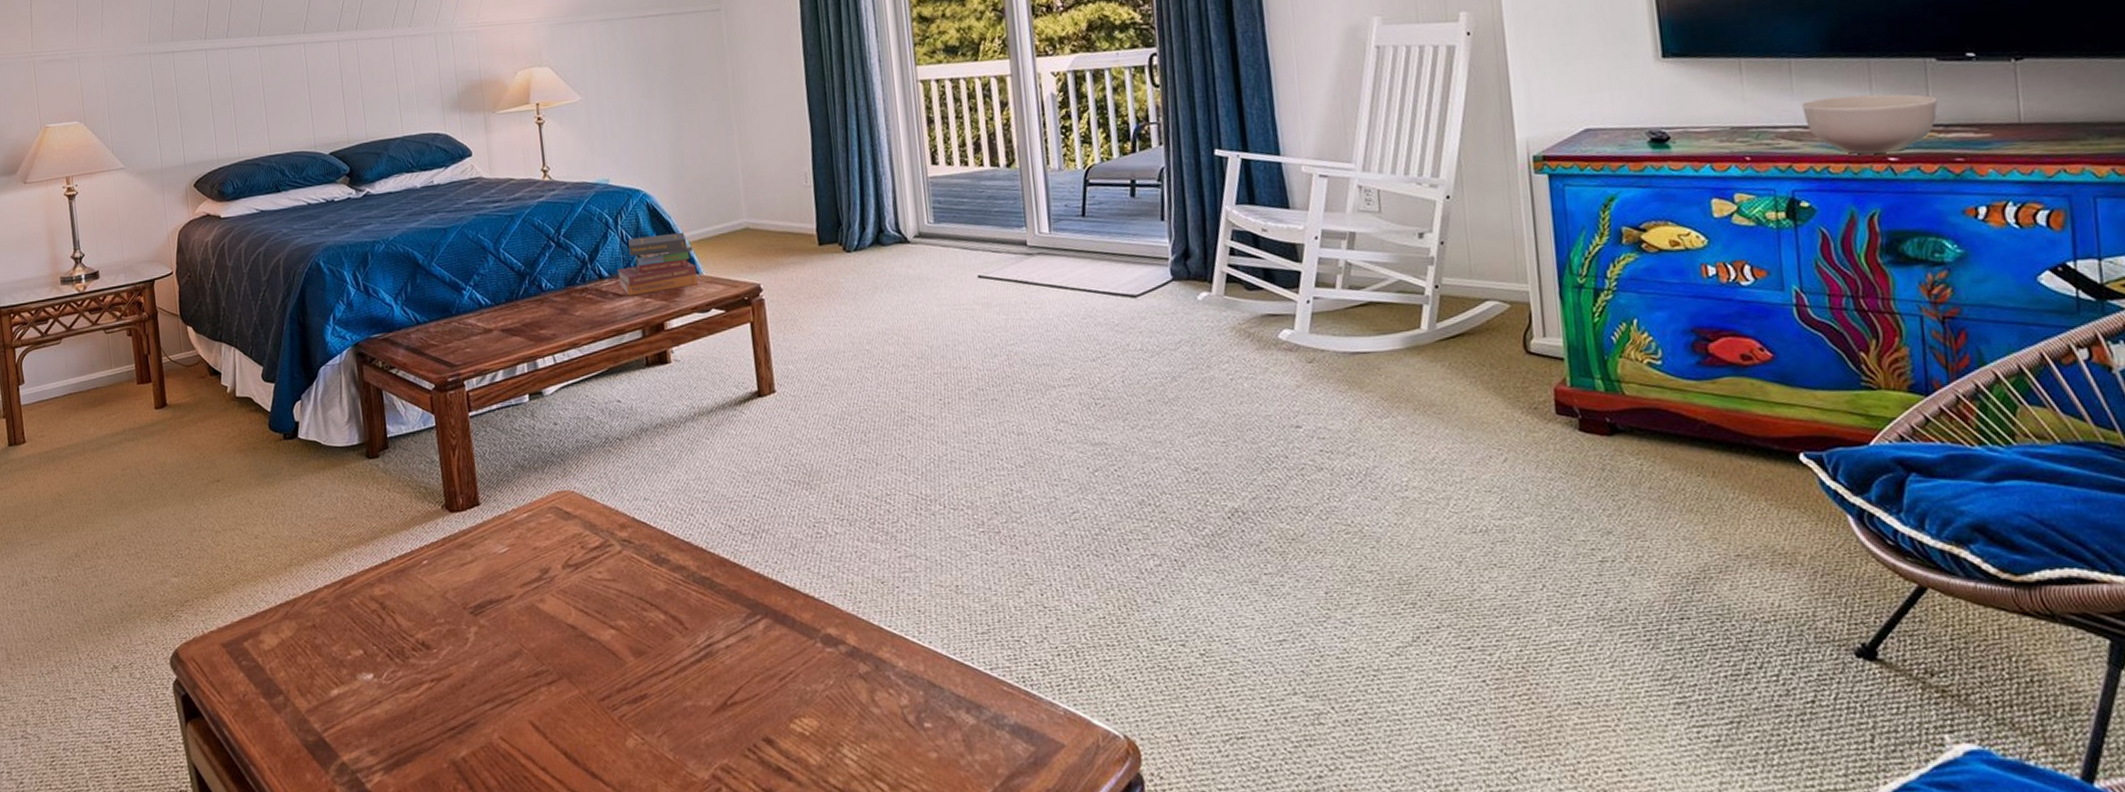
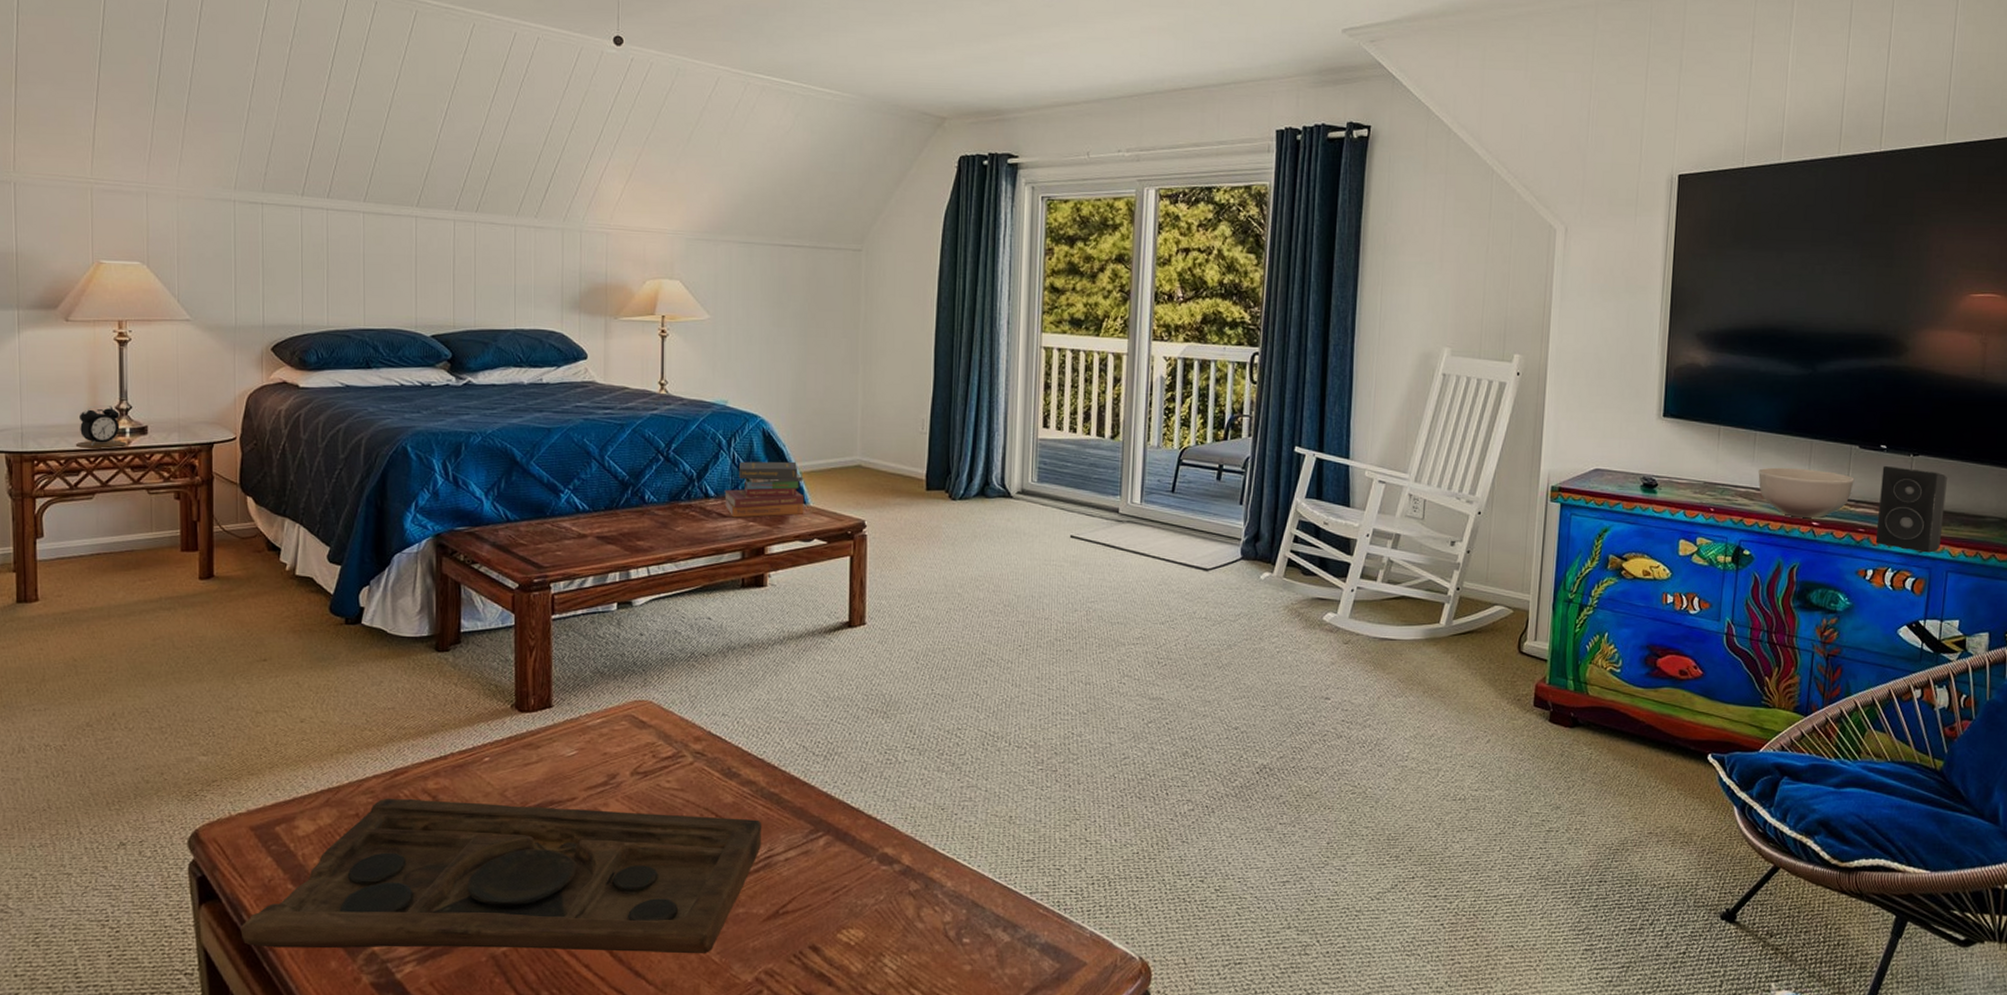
alarm clock: none [43,256,84,298] -> present [76,405,127,449]
decorative tray: none [223,606,700,762] -> present [240,798,762,954]
speaker: none [1974,75,2078,178] -> present [1875,465,1947,553]

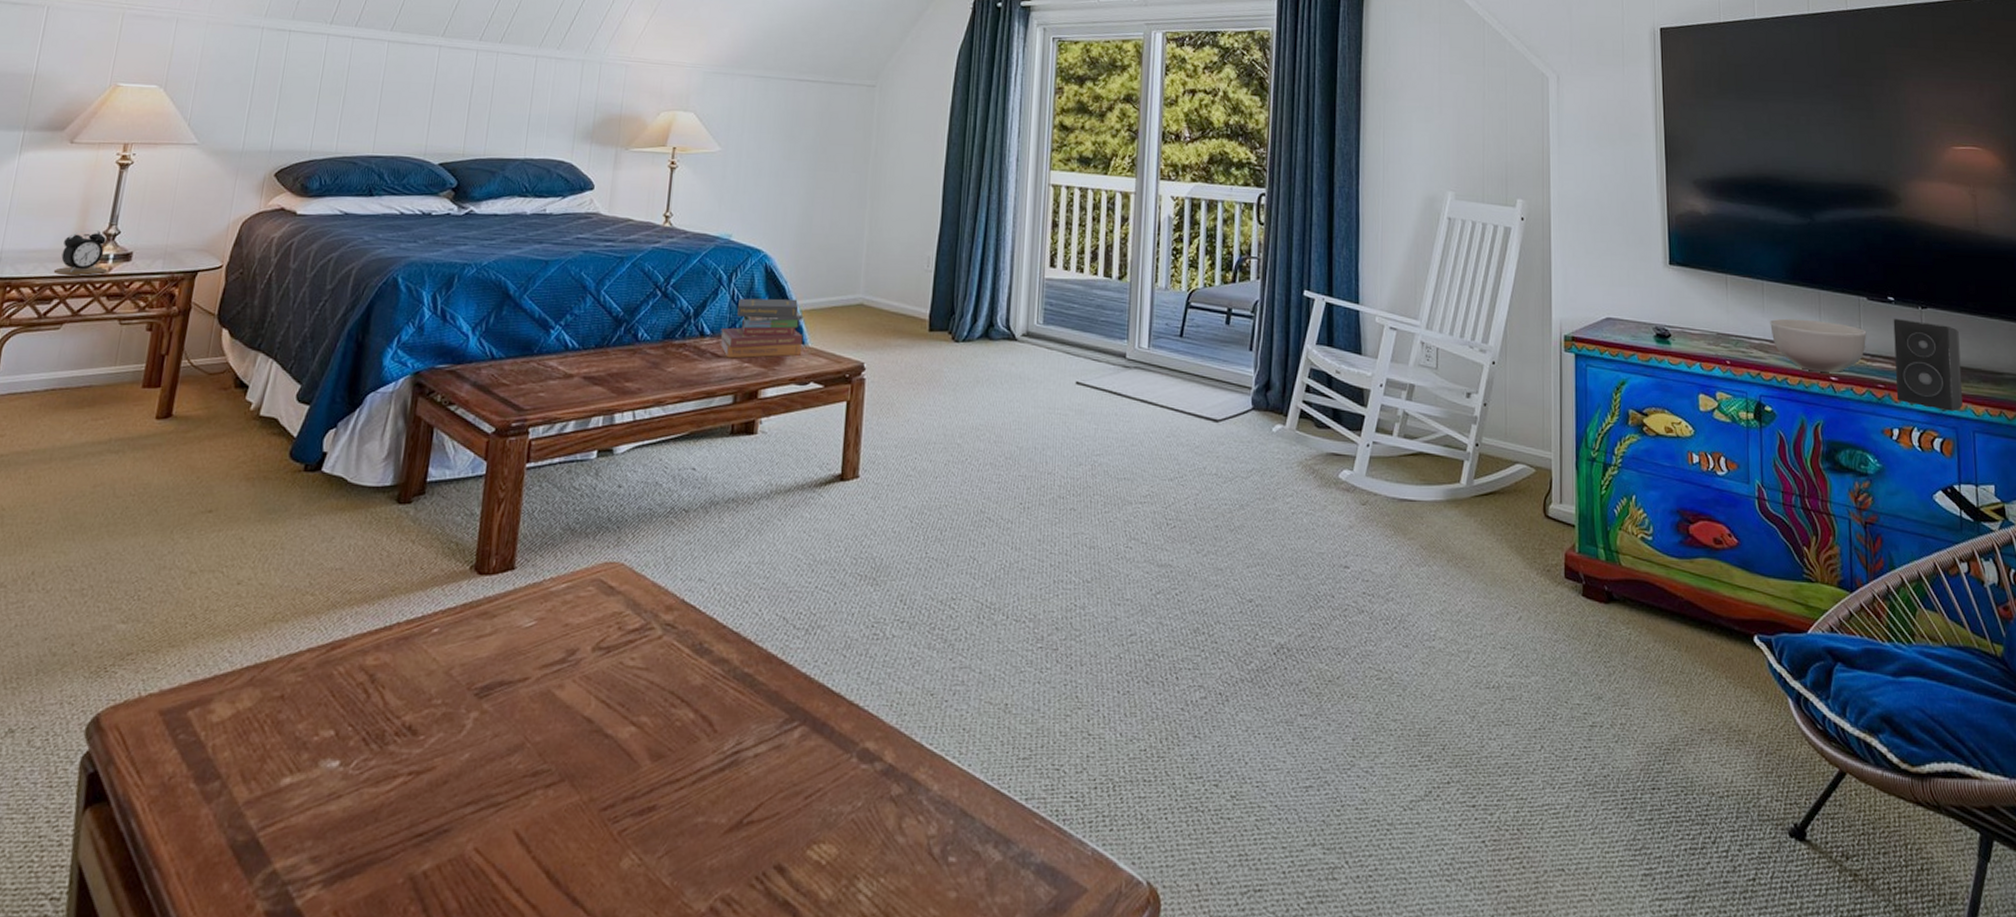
decorative tray: present [240,798,762,954] -> none [125,676,732,876]

